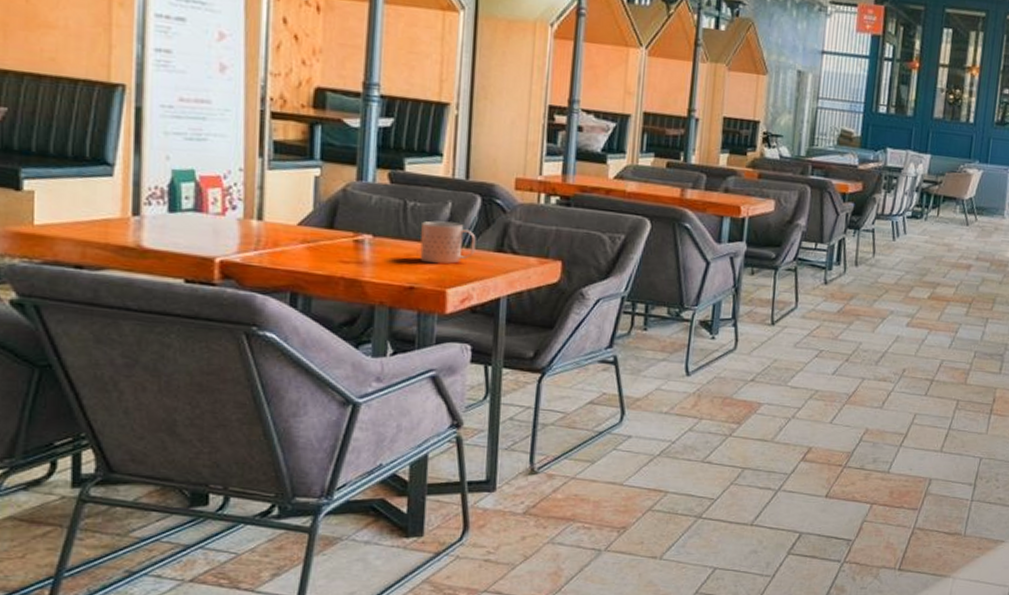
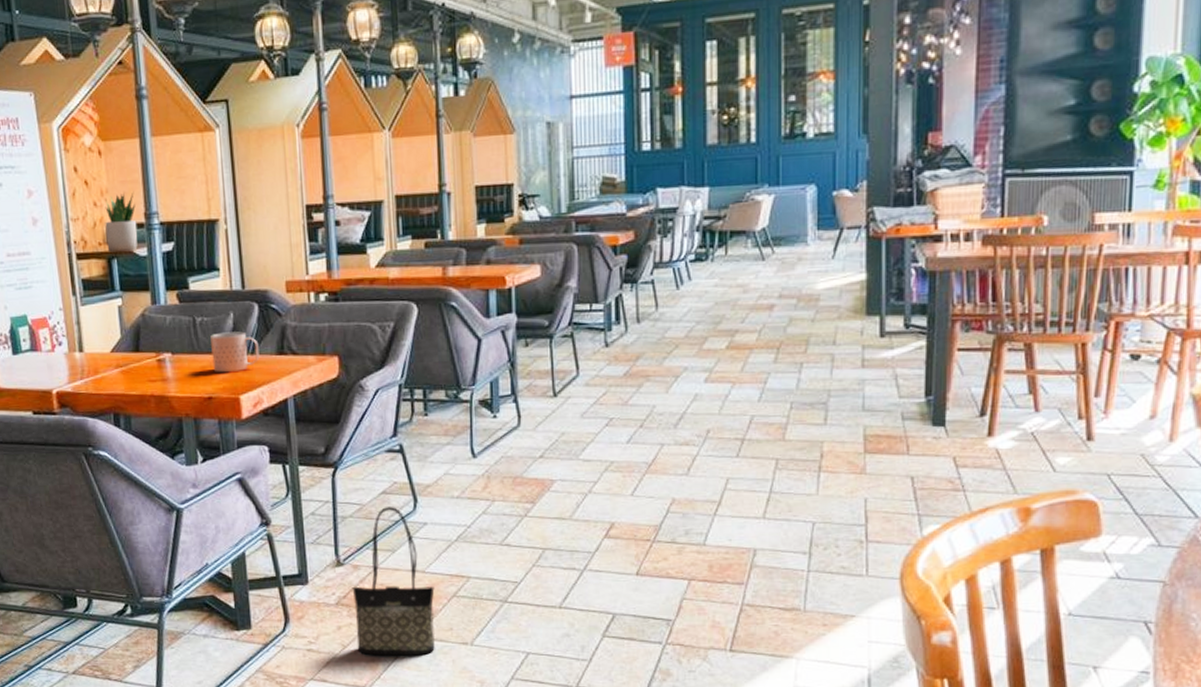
planter: none [311,56,354,122] -> present [104,191,138,253]
tote bag: none [540,417,631,569] -> present [352,507,435,656]

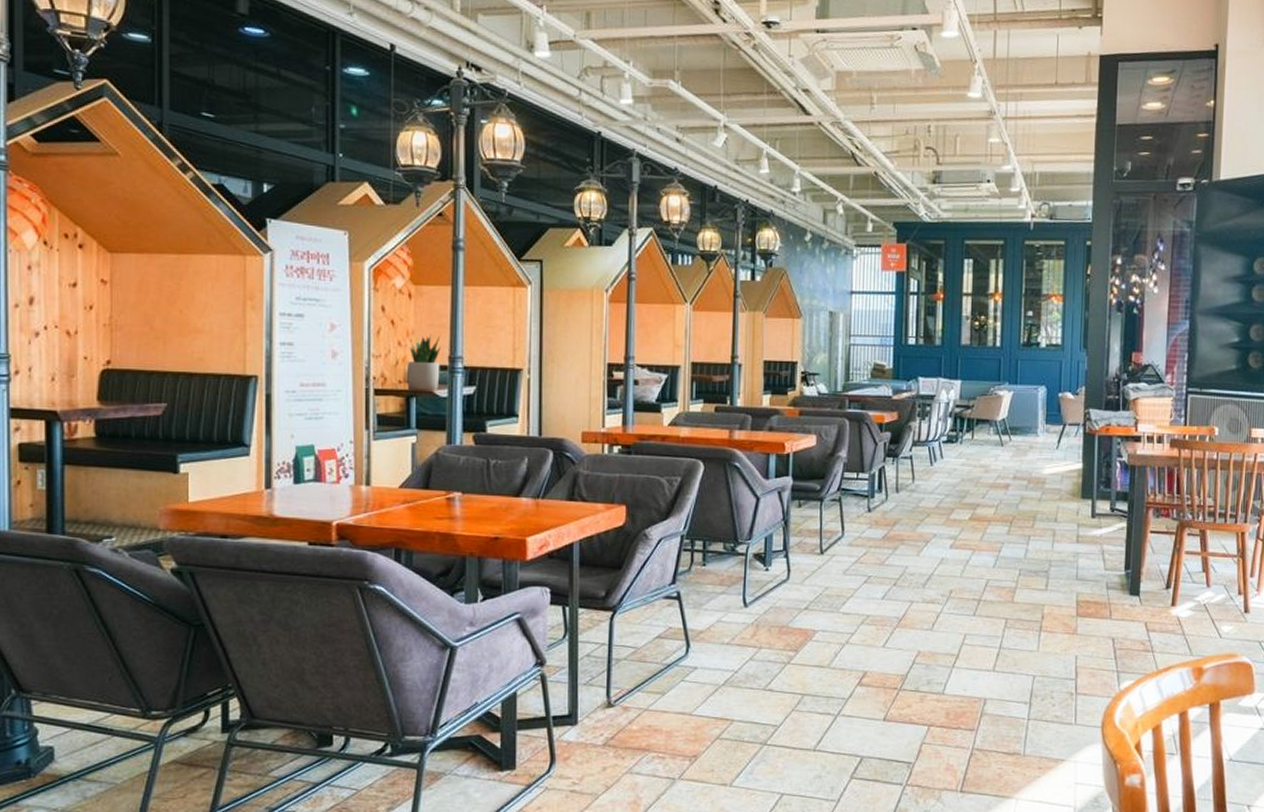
mug: present [210,331,260,373] -> none [502,476,550,515]
tote bag: present [352,507,435,656] -> none [620,651,700,797]

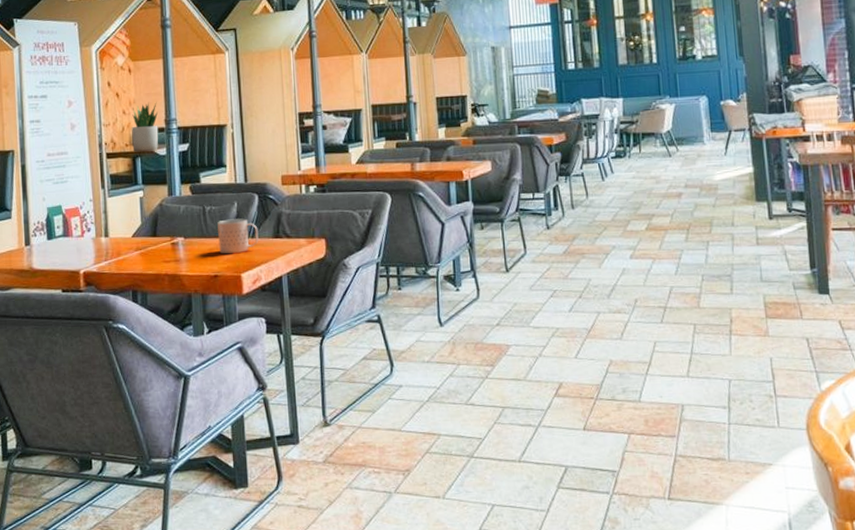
mug: none [502,476,550,515] -> present [217,218,259,254]

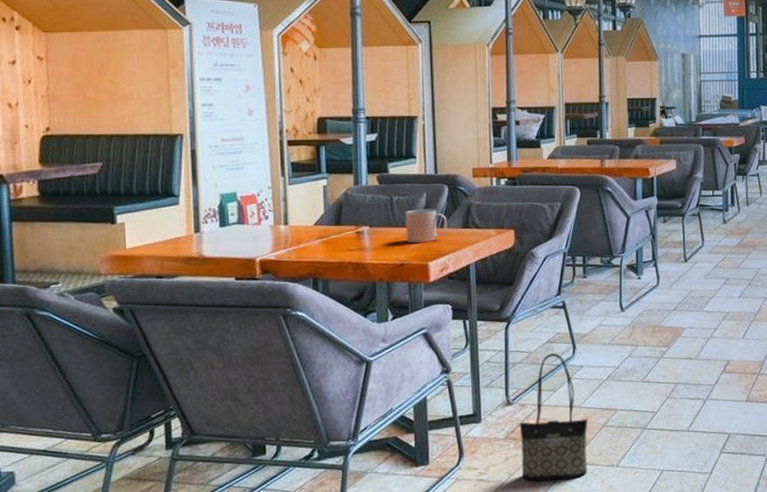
planter: present [132,102,159,153] -> none [316,91,345,141]
tote bag: none [337,371,411,511] -> present [519,353,588,482]

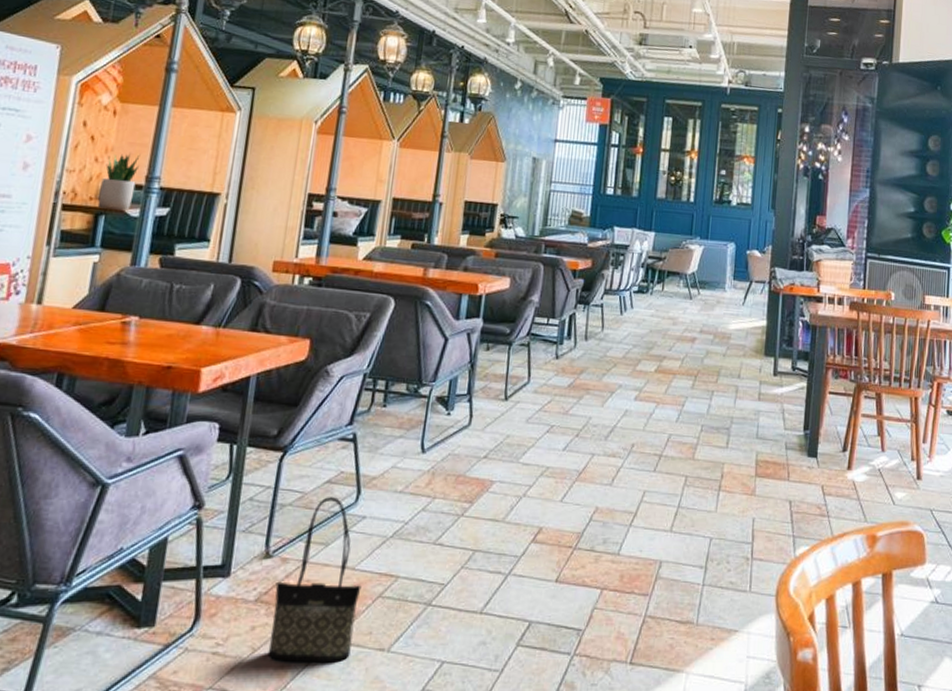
planter: none [316,91,345,141] -> present [97,153,141,212]
mug: present [405,209,448,243] -> none [179,302,234,344]

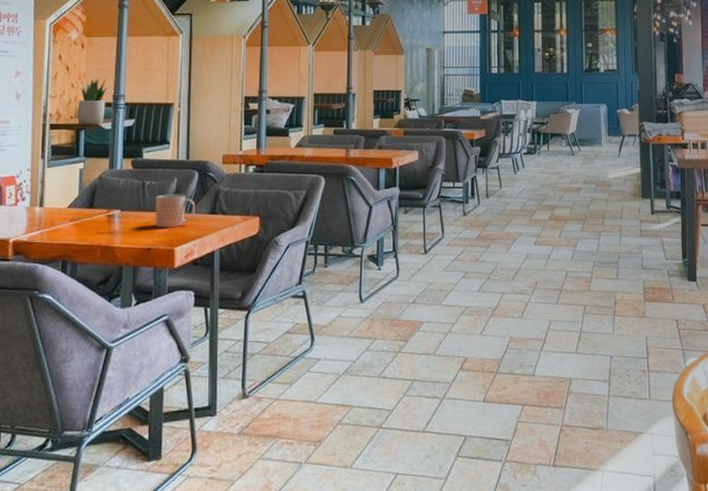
mug: none [179,302,234,344] -> present [155,194,196,228]
tote bag: present [267,497,362,663] -> none [253,345,323,482]

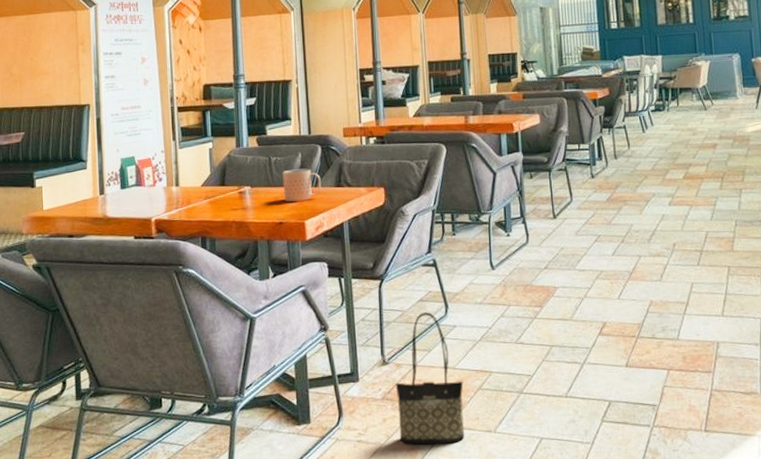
planter: present [77,78,107,126] -> none [202,59,228,107]
tote bag: none [253,345,323,482] -> present [395,312,465,445]

